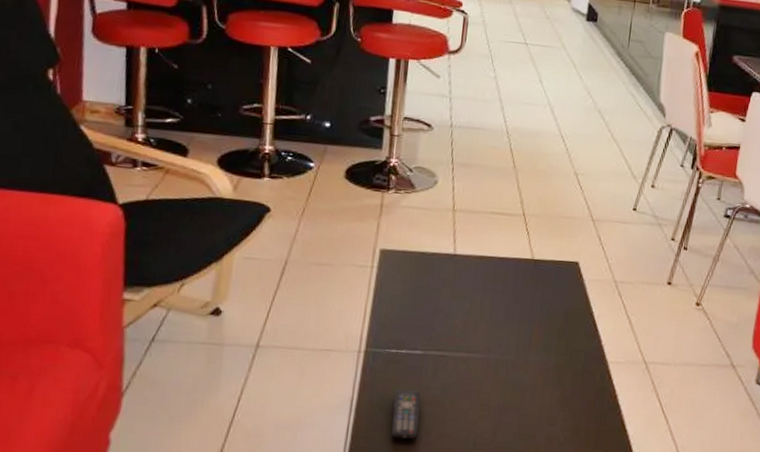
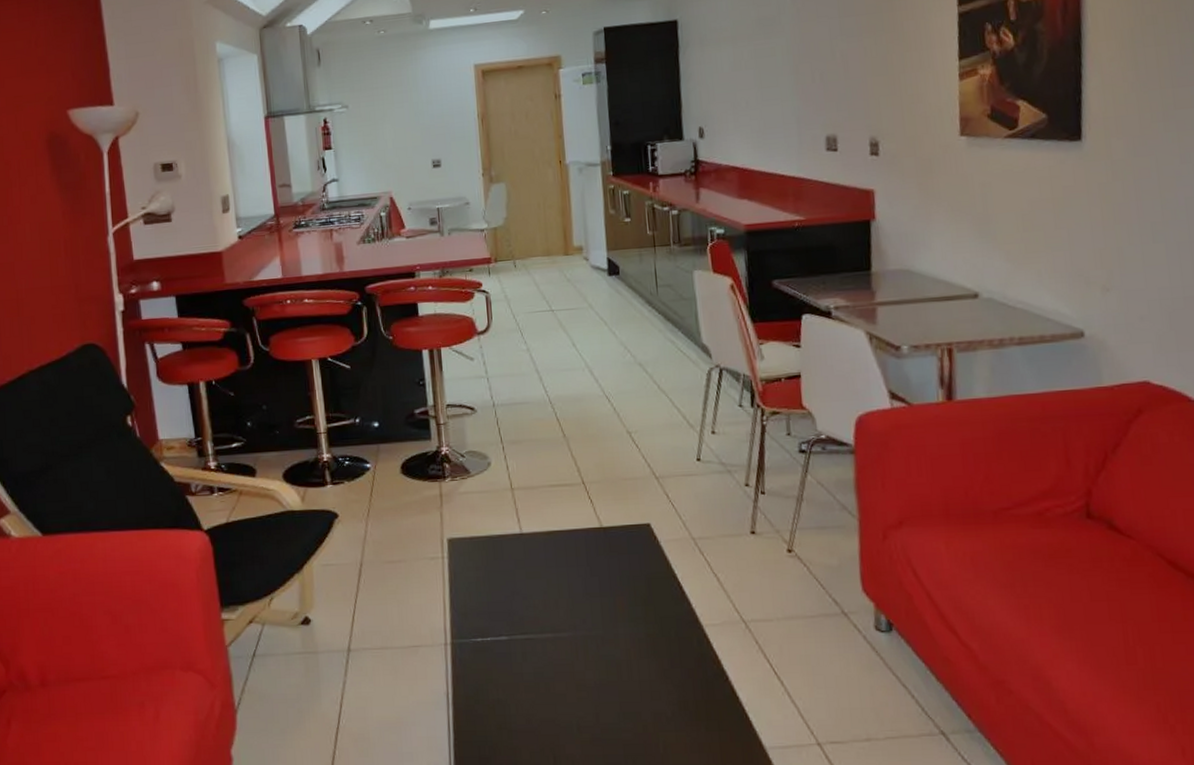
remote control: present [390,389,421,440] -> none [488,678,520,730]

